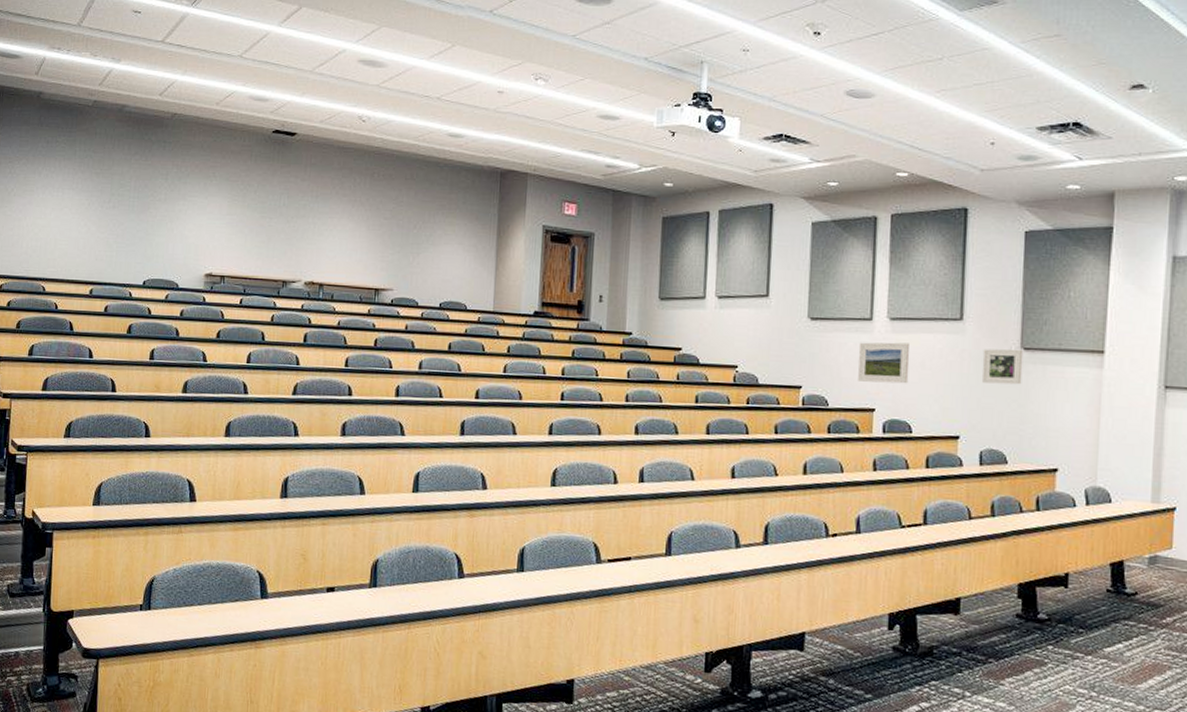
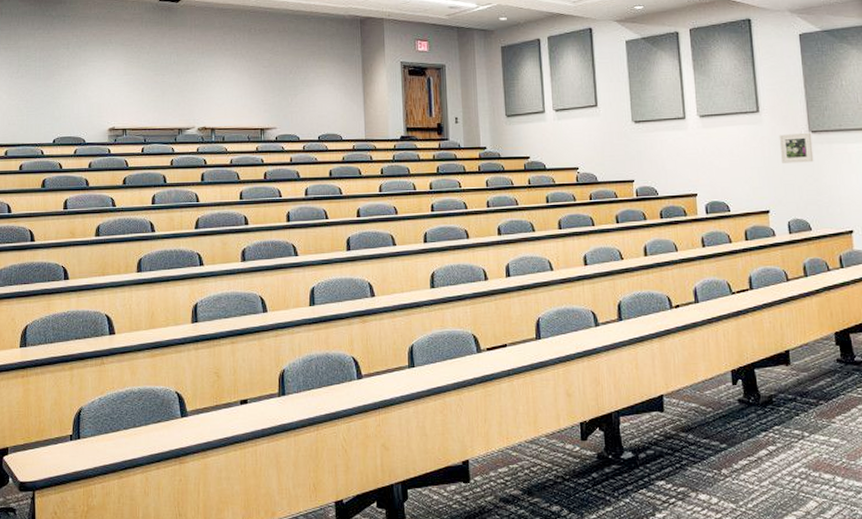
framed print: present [858,342,910,384] -> none [677,135,722,171]

